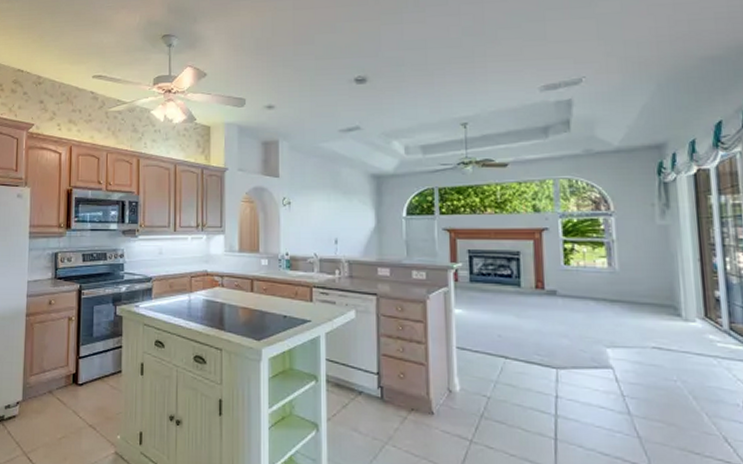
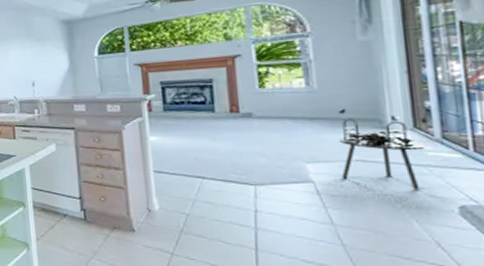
round table: none [636,292,718,381] -> present [337,108,429,190]

